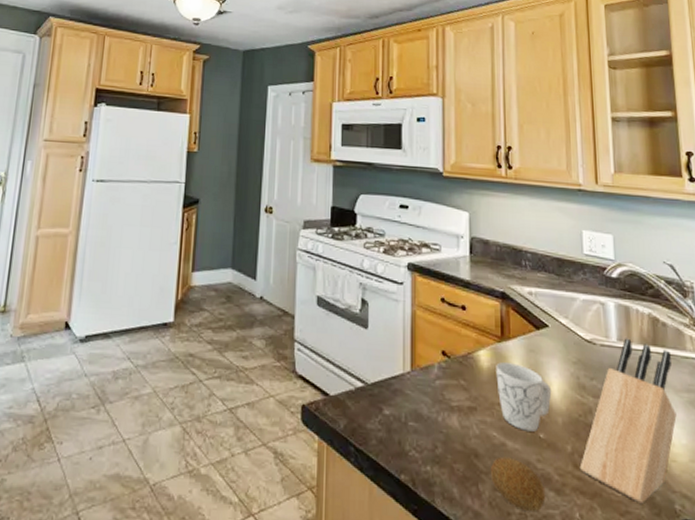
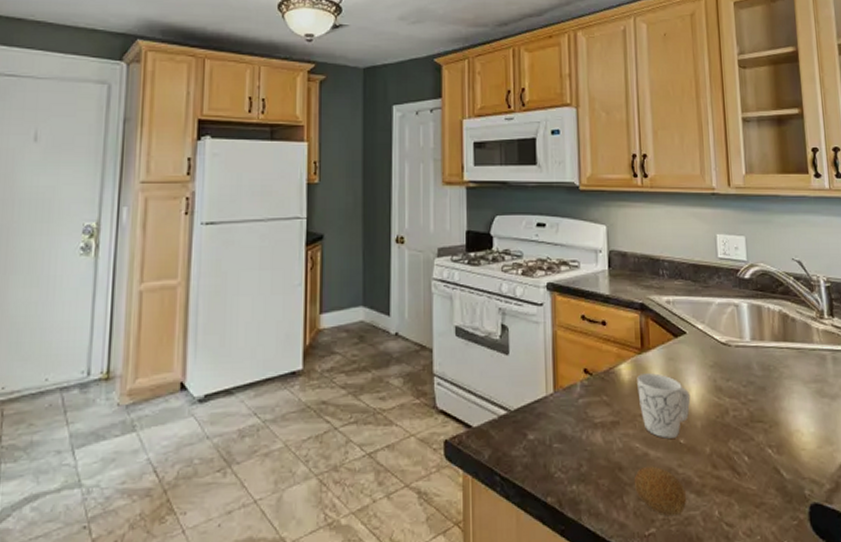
knife block: present [579,338,677,504] -> none [718,337,806,494]

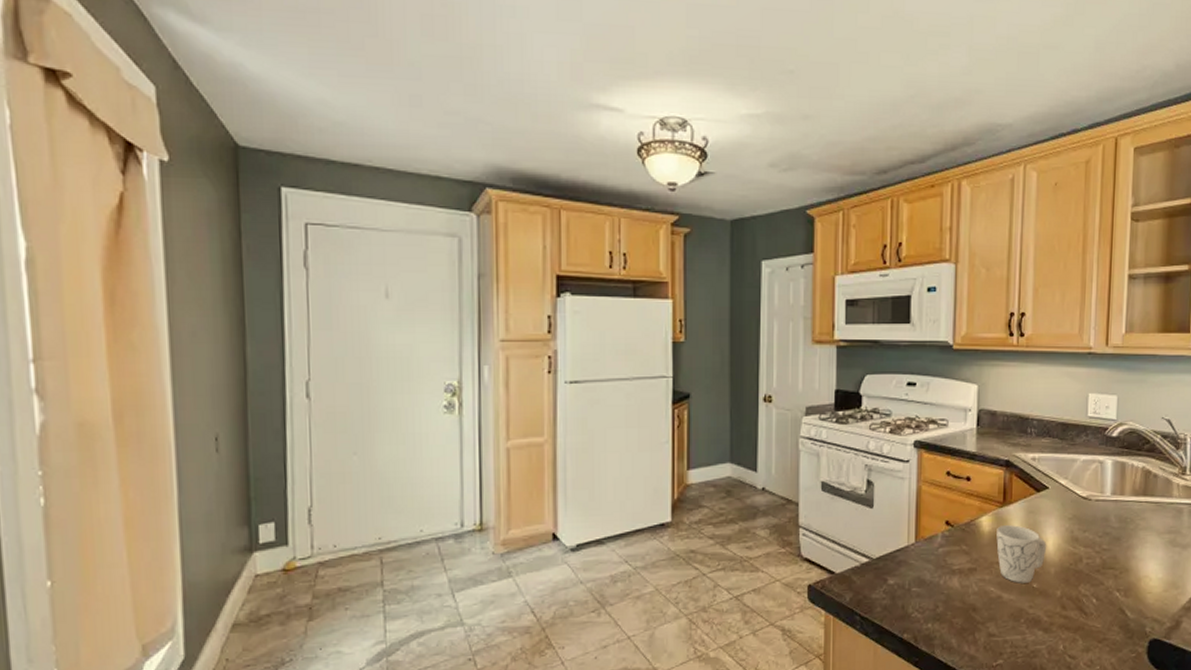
fruit: present [633,466,687,517] -> none [986,607,1035,650]

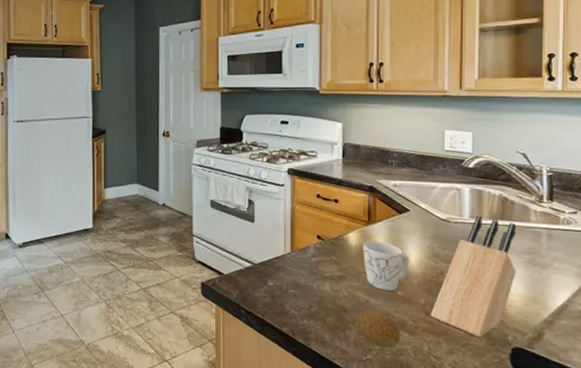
fruit: none [986,607,1035,650] -> present [355,310,401,348]
knife block: none [1066,491,1158,631] -> present [430,215,516,338]

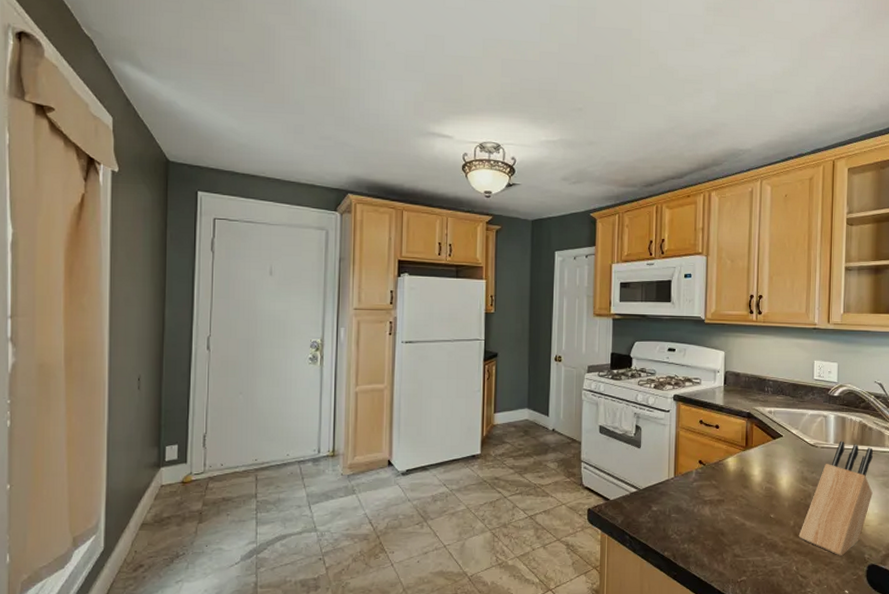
fruit: present [355,310,401,348] -> none [732,533,772,569]
mug: present [363,241,410,291] -> none [740,466,782,514]

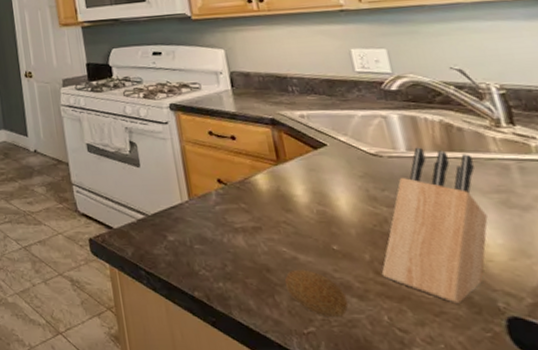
fruit: none [732,533,772,569] -> present [284,269,349,318]

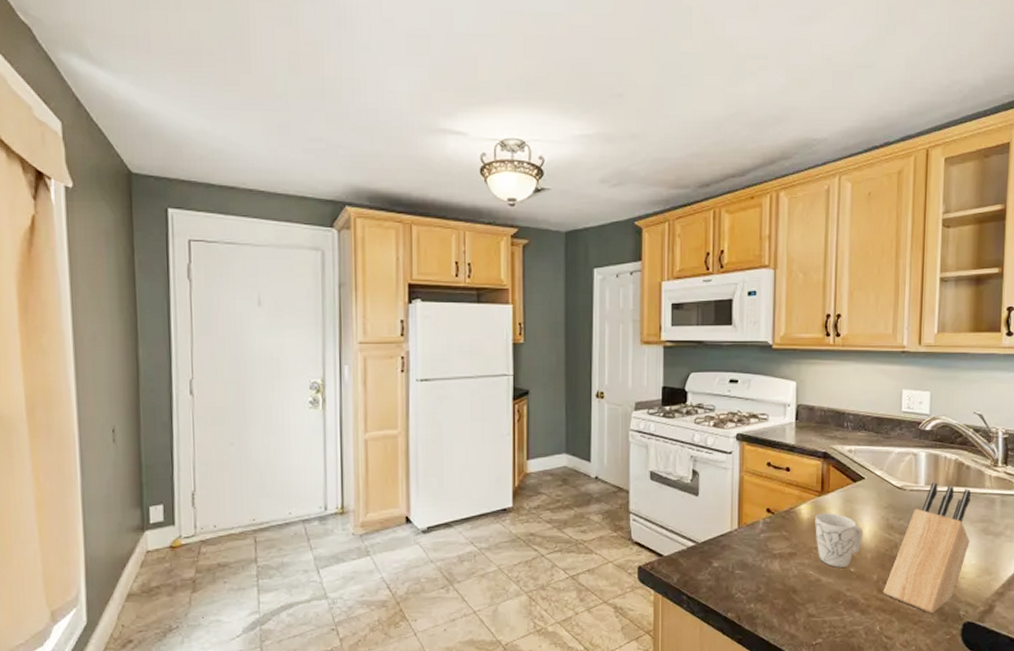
mug: none [276,183,341,244] -> present [815,513,864,568]
fruit: present [284,269,349,318] -> none [805,589,852,630]

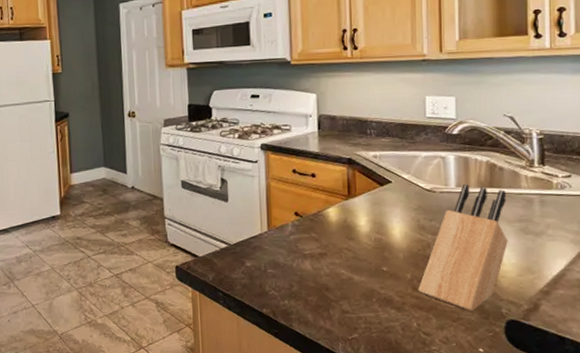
mug: present [815,513,864,568] -> none [343,215,394,267]

